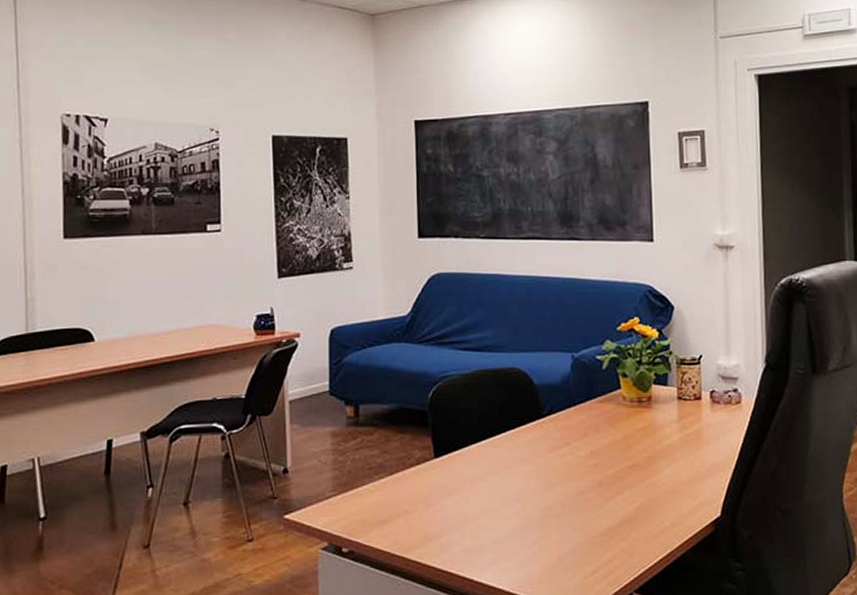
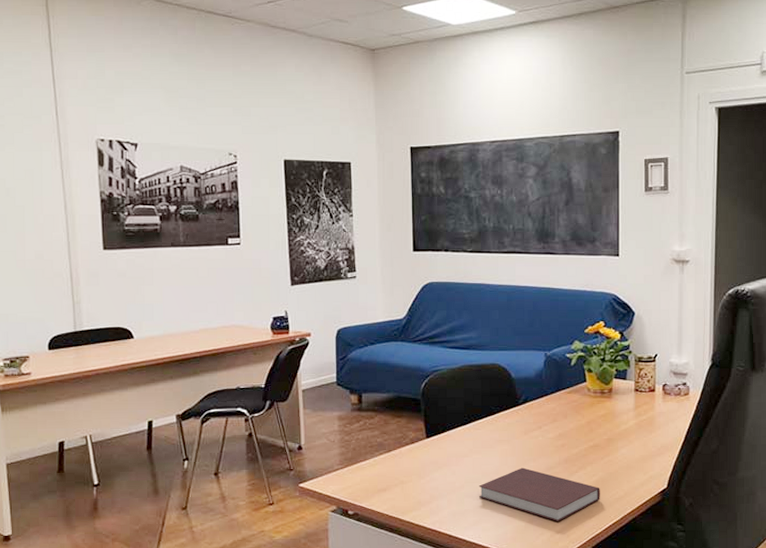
notebook: none [497,493,642,559] -> present [478,467,600,521]

